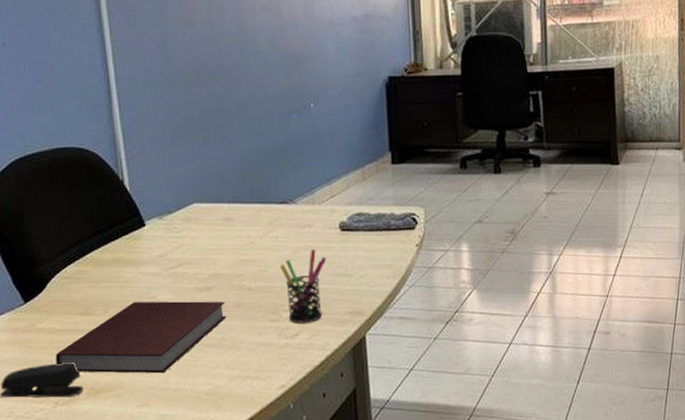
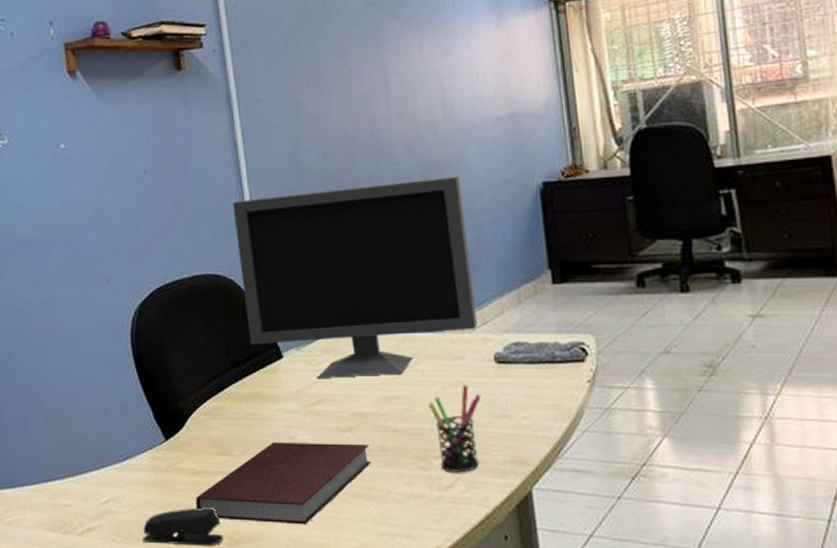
monitor: none [97,67,327,245] -> present [233,176,478,379]

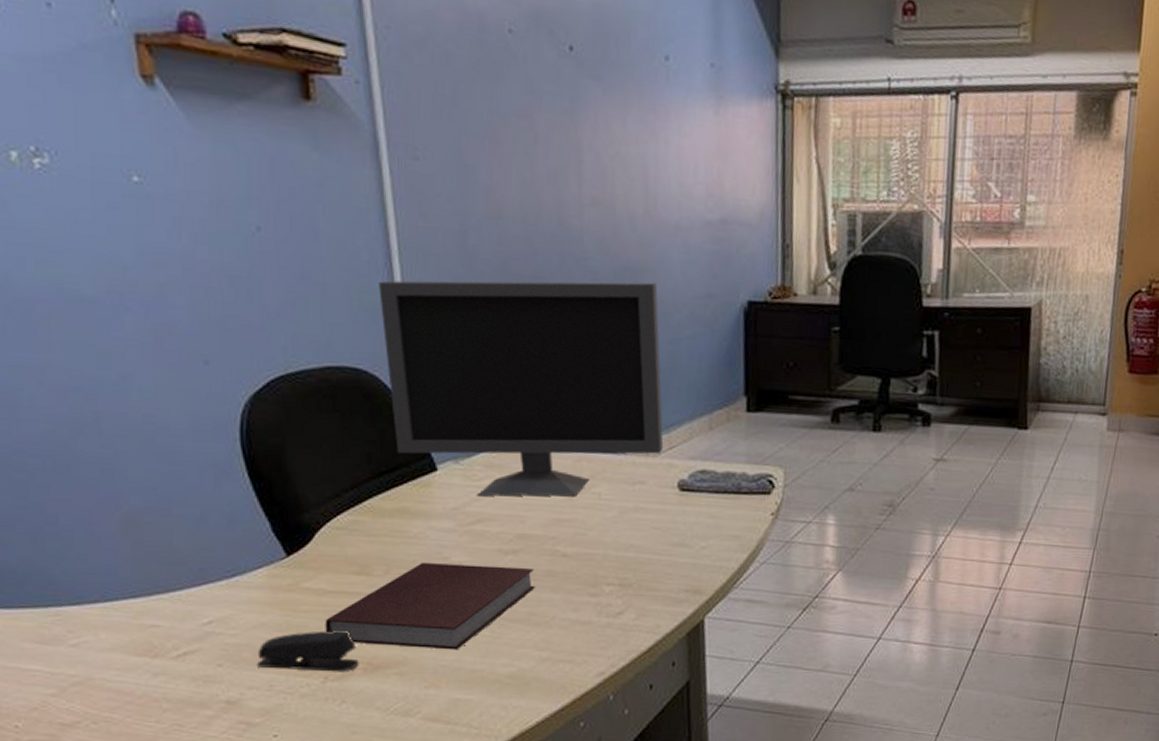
pen holder: present [429,385,482,473] -> none [603,511,661,600]

